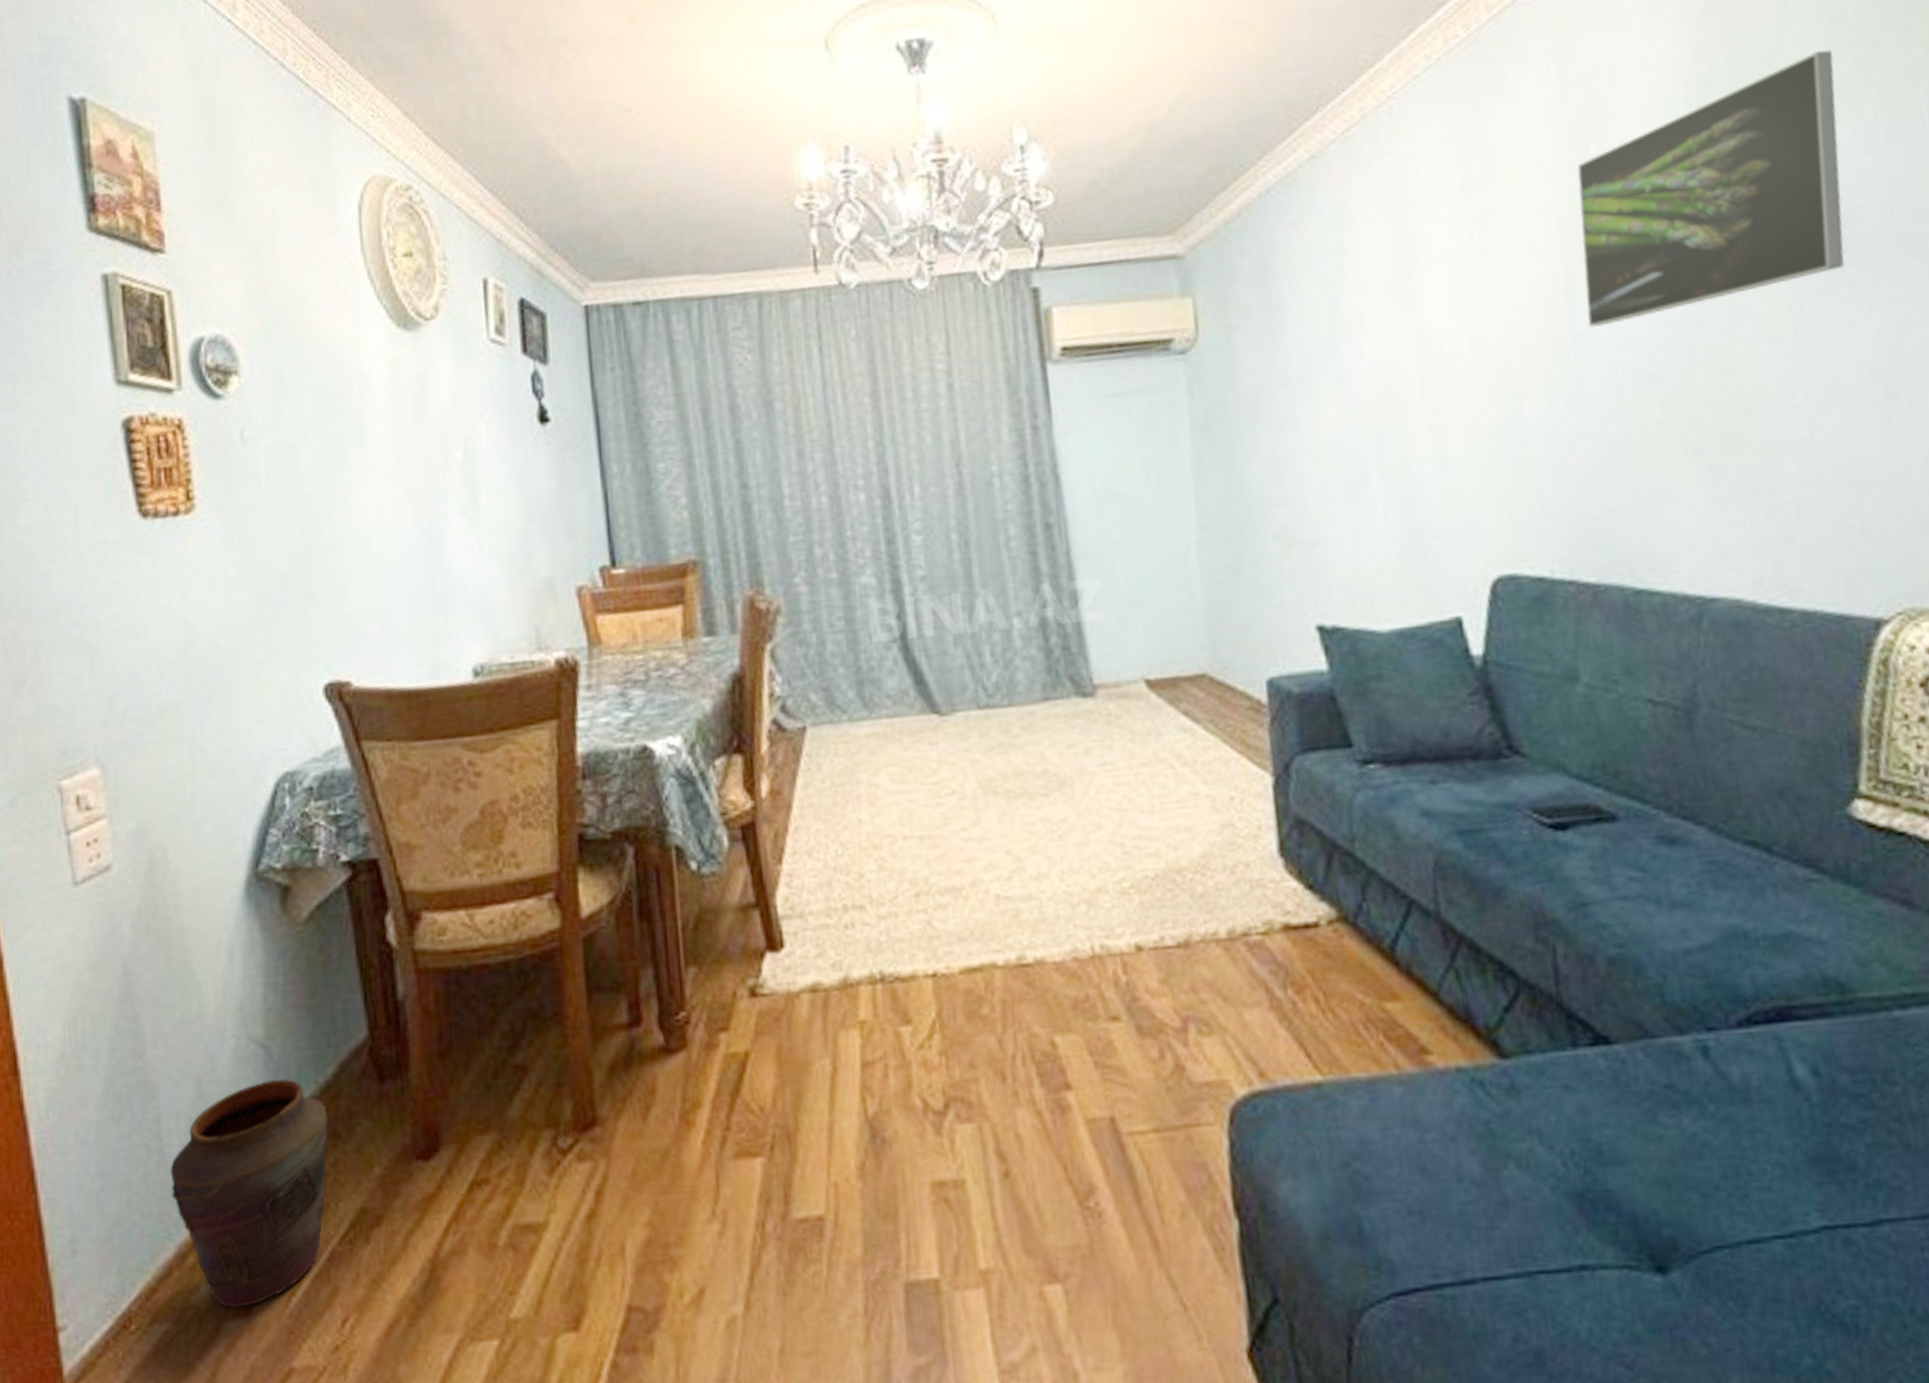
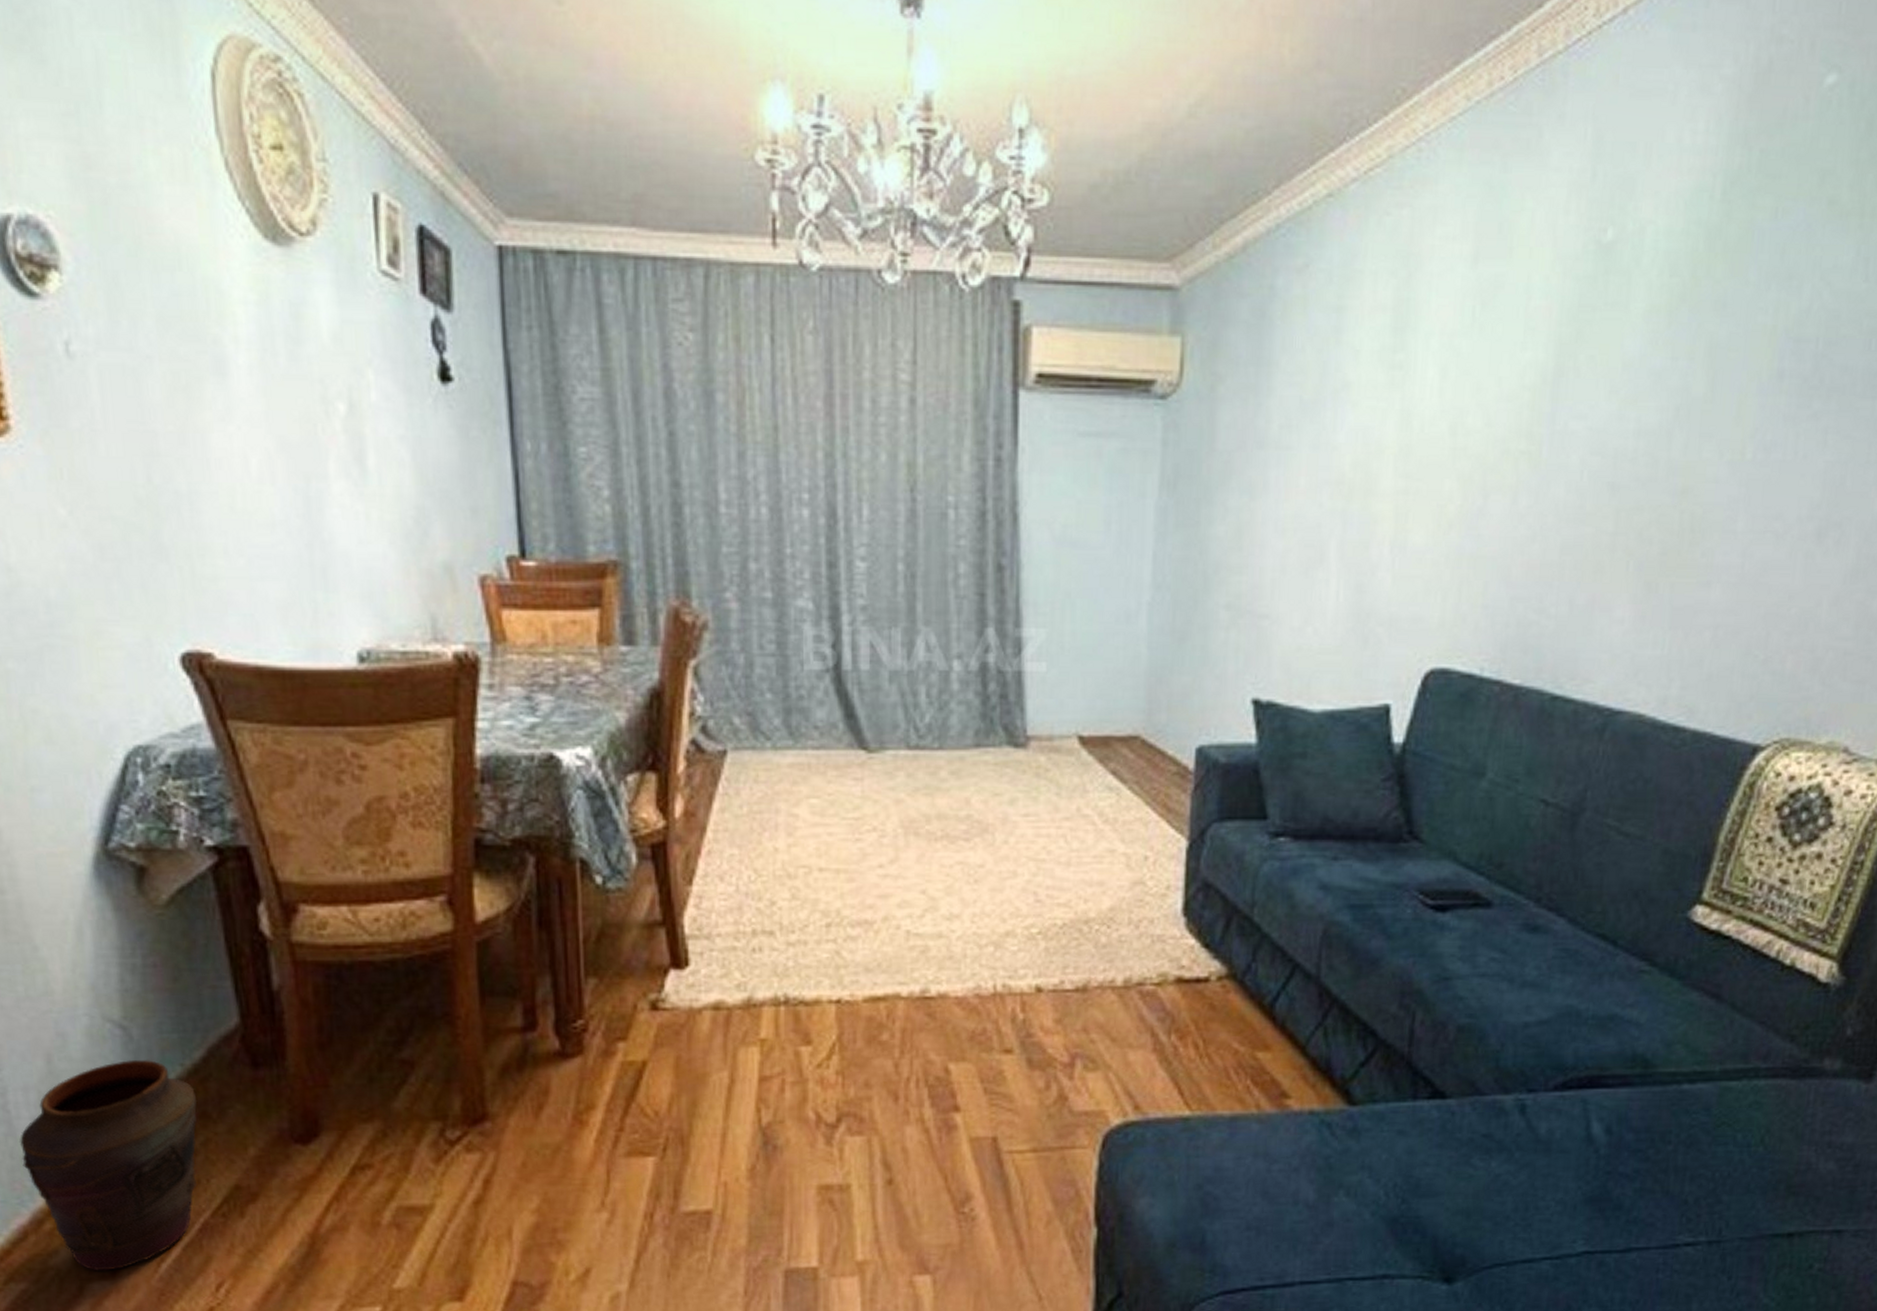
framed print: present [1577,49,1845,328] -> none [1566,160,1860,428]

